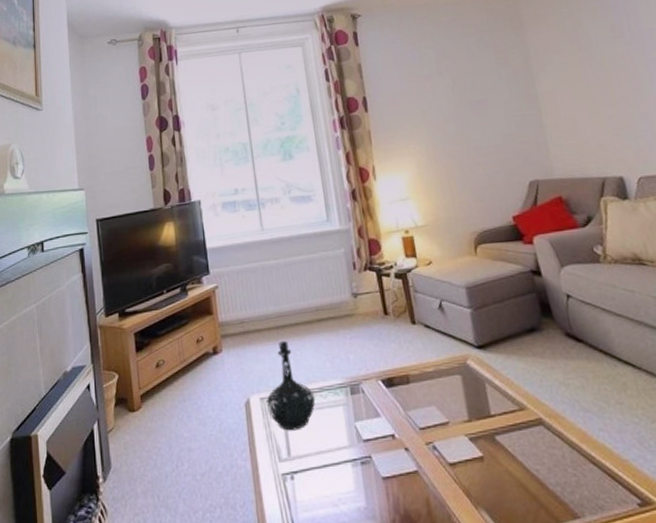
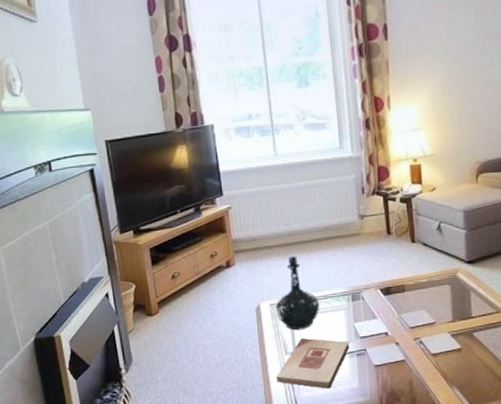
wooden plaque: none [269,441,352,508] -> present [276,338,350,389]

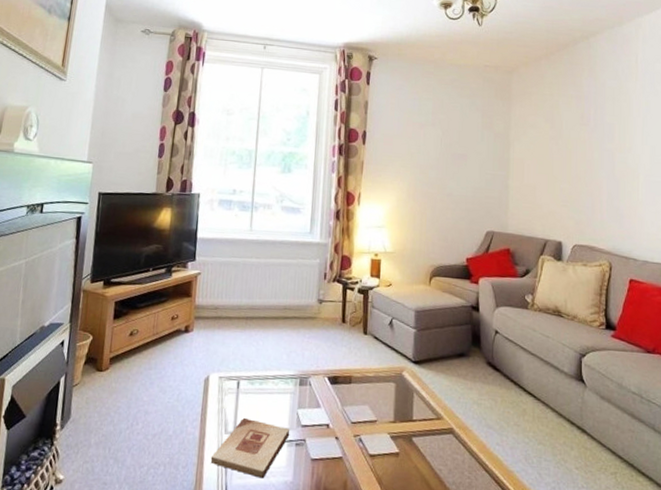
bottle: present [276,256,320,331] -> none [224,330,268,409]

